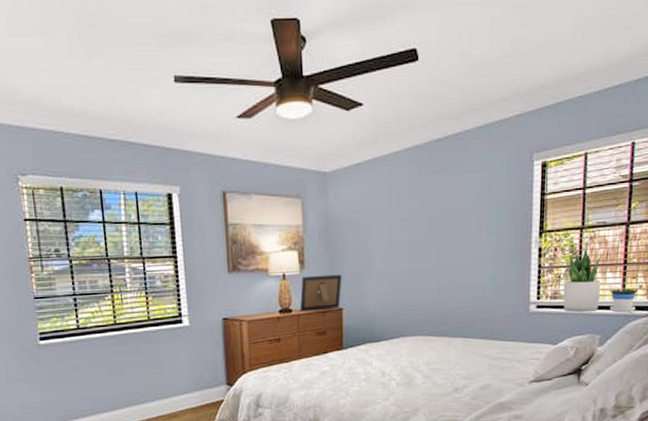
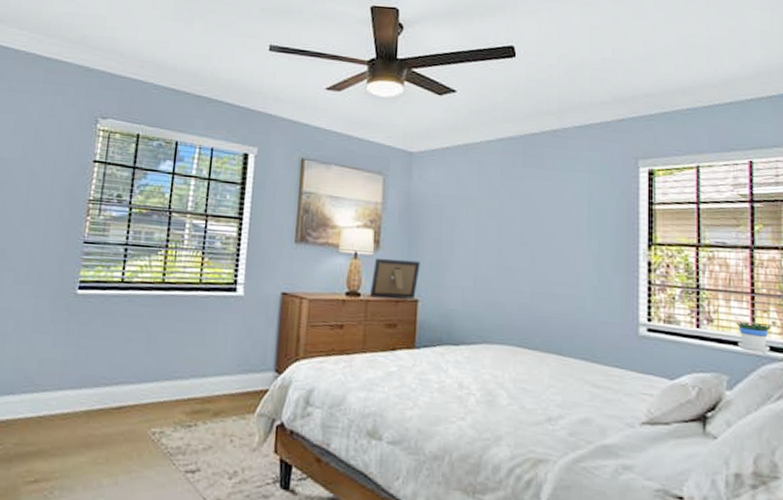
planter: present [563,250,602,313] -> none [679,271,724,346]

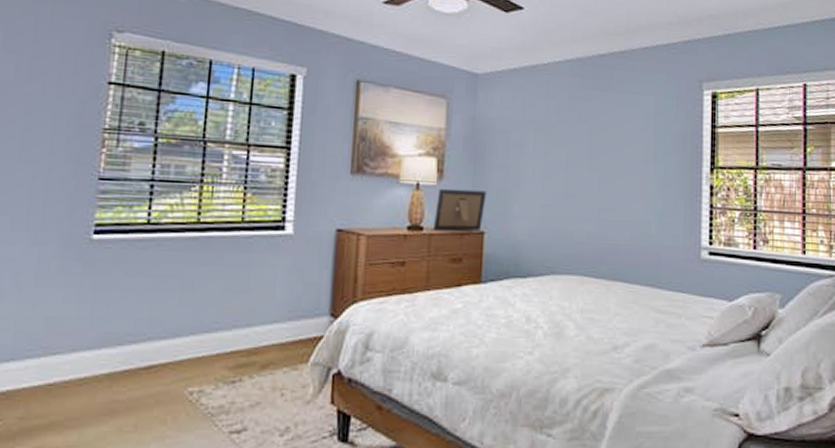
flowerpot: present [737,322,771,353] -> none [789,241,819,271]

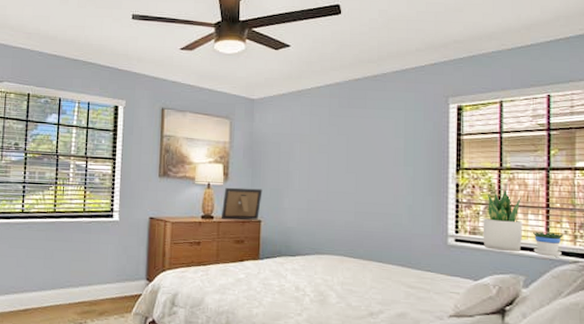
planter: none [738,194,779,266] -> present [483,190,522,252]
flowerpot: none [789,241,819,271] -> present [533,231,563,257]

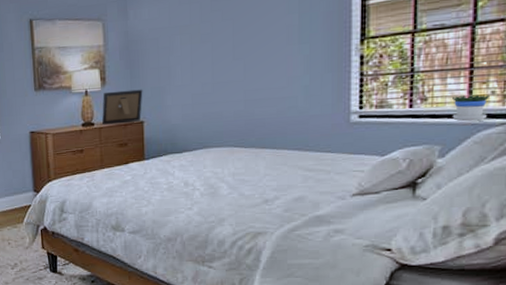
planter: present [483,190,522,252] -> none [391,55,440,122]

